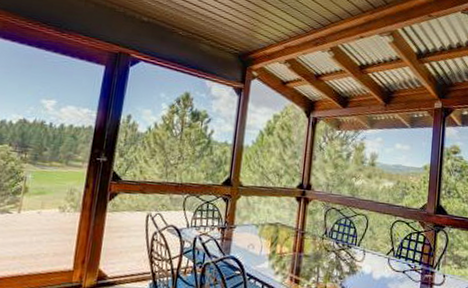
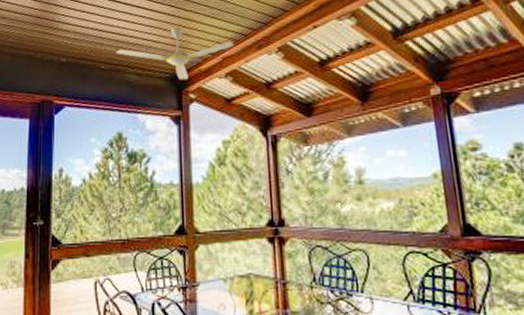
ceiling fan: none [194,11,297,59] -> present [116,26,235,81]

